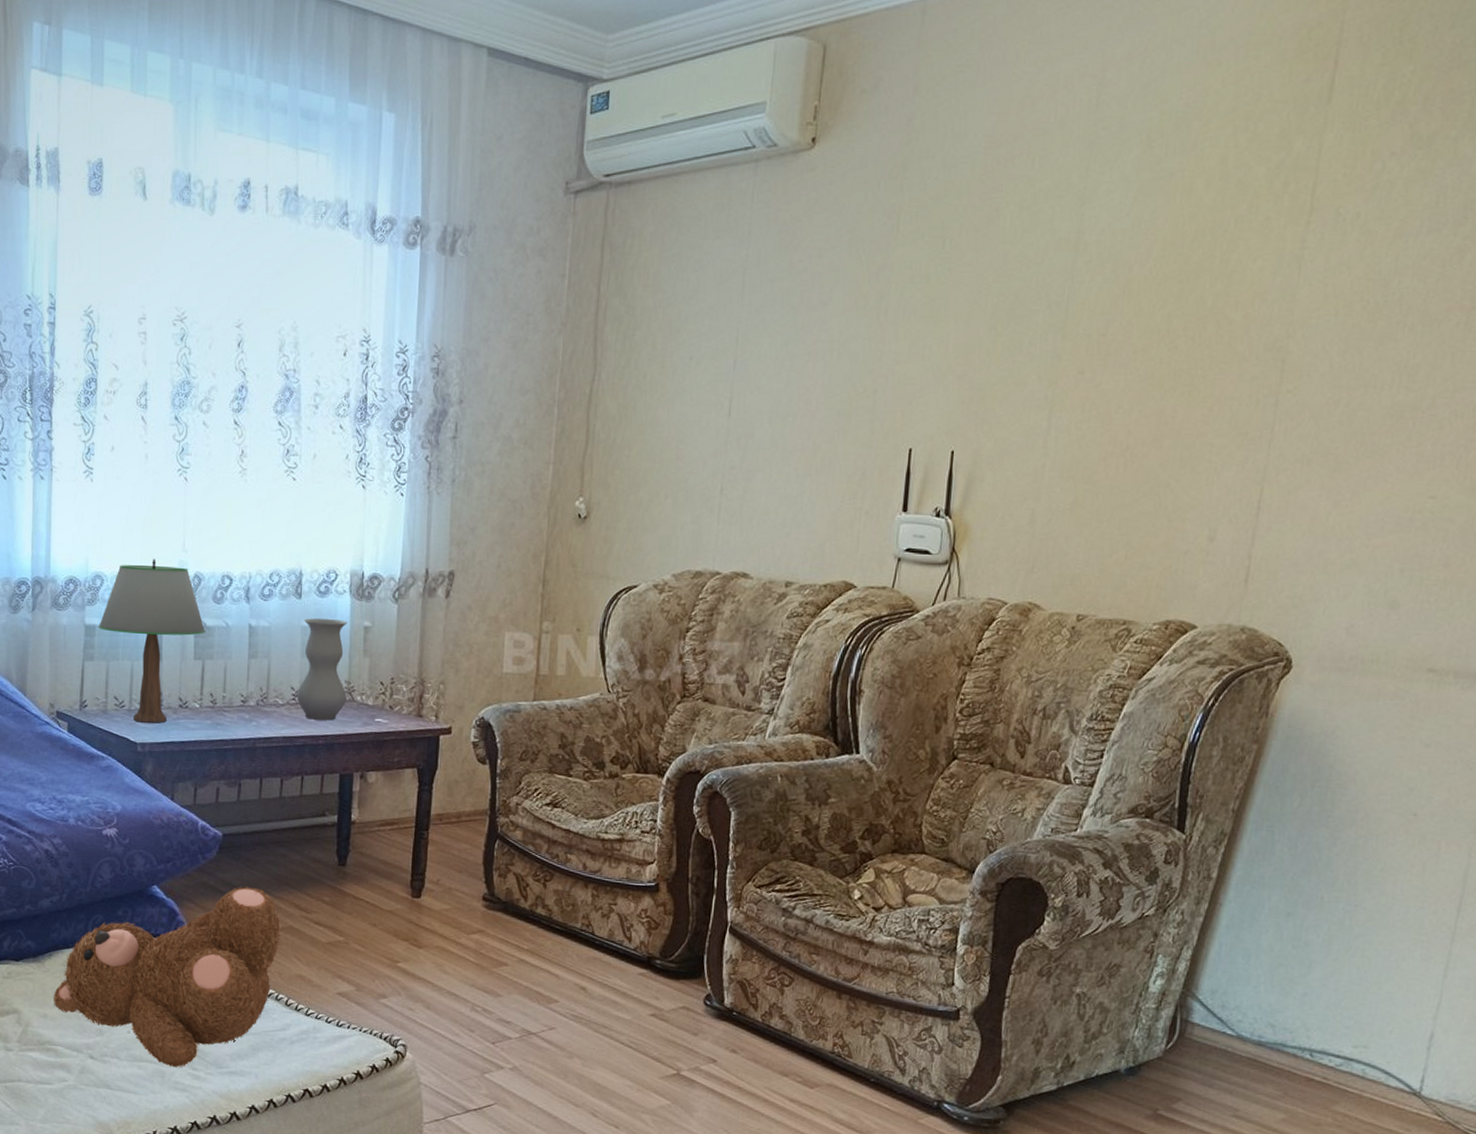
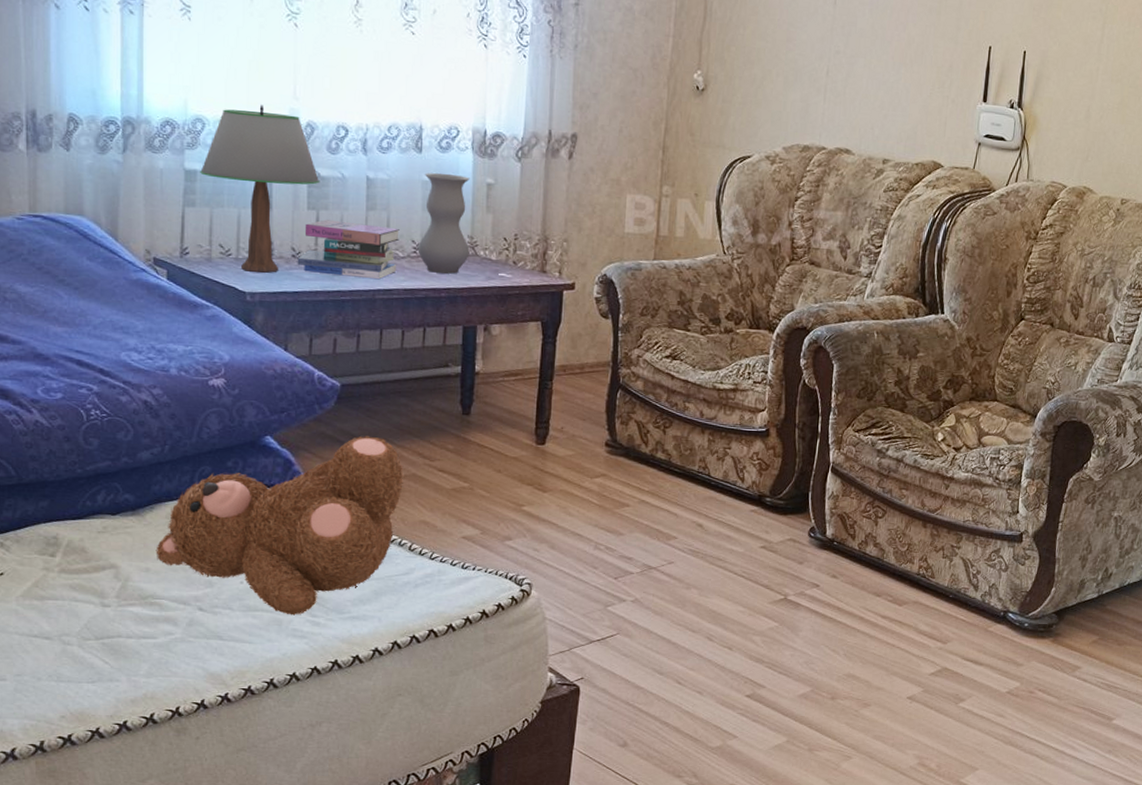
books: none [184,669,279,728] -> present [297,219,400,280]

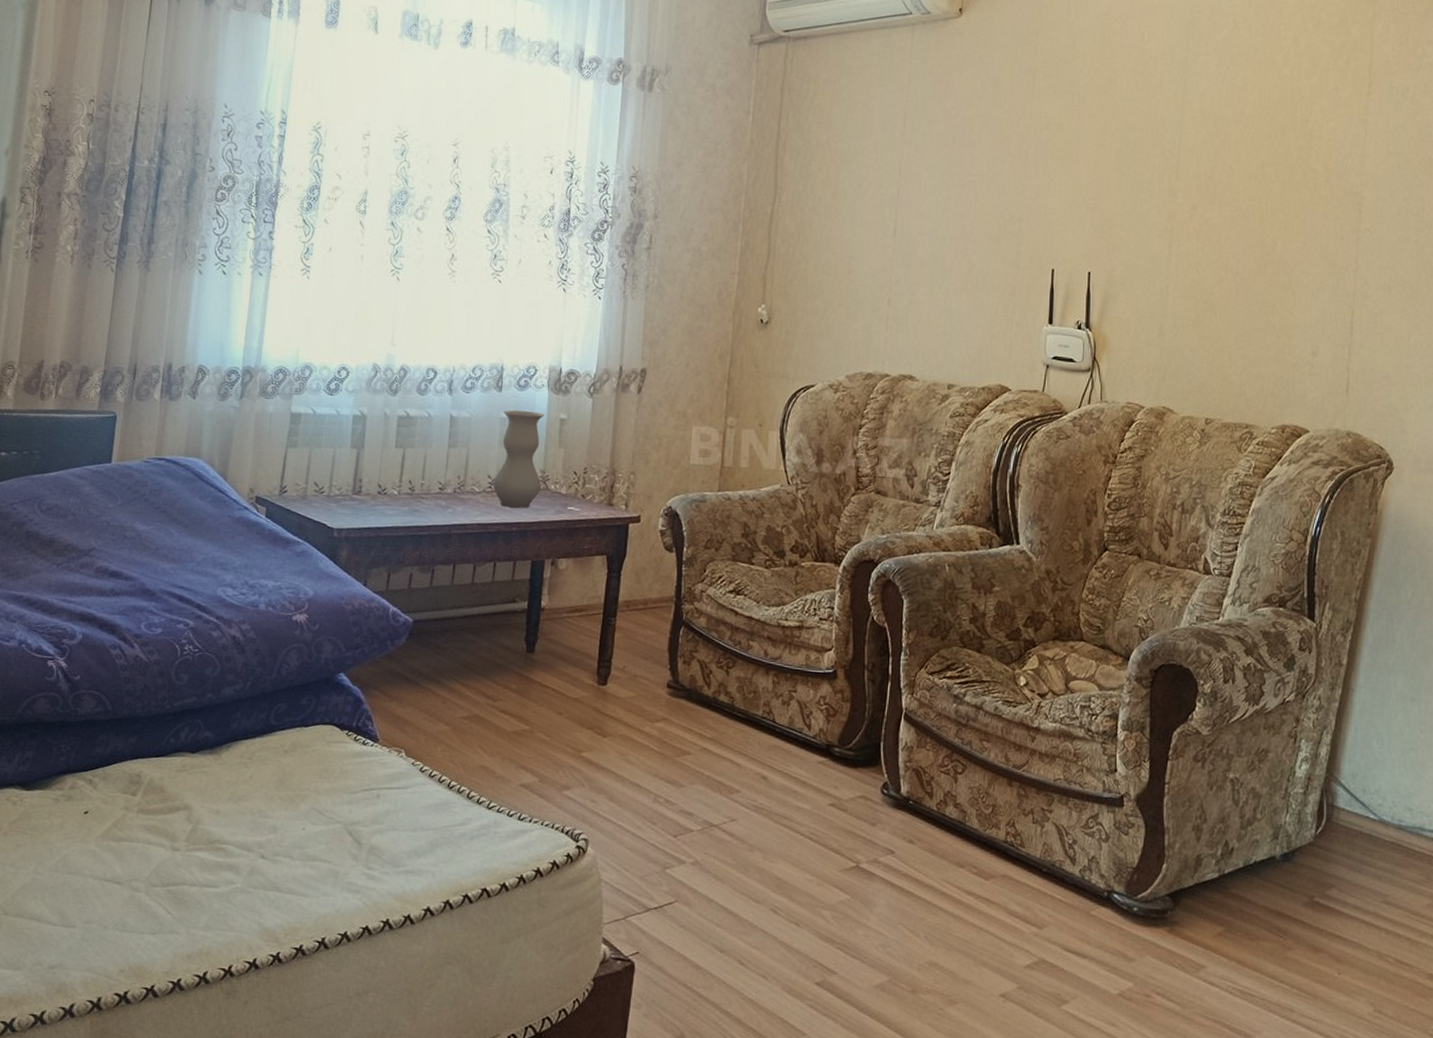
teddy bear: present [156,436,405,616] -> none [227,673,467,867]
table lamp: present [200,104,320,273] -> none [304,351,409,510]
books: present [297,219,400,280] -> none [382,457,477,515]

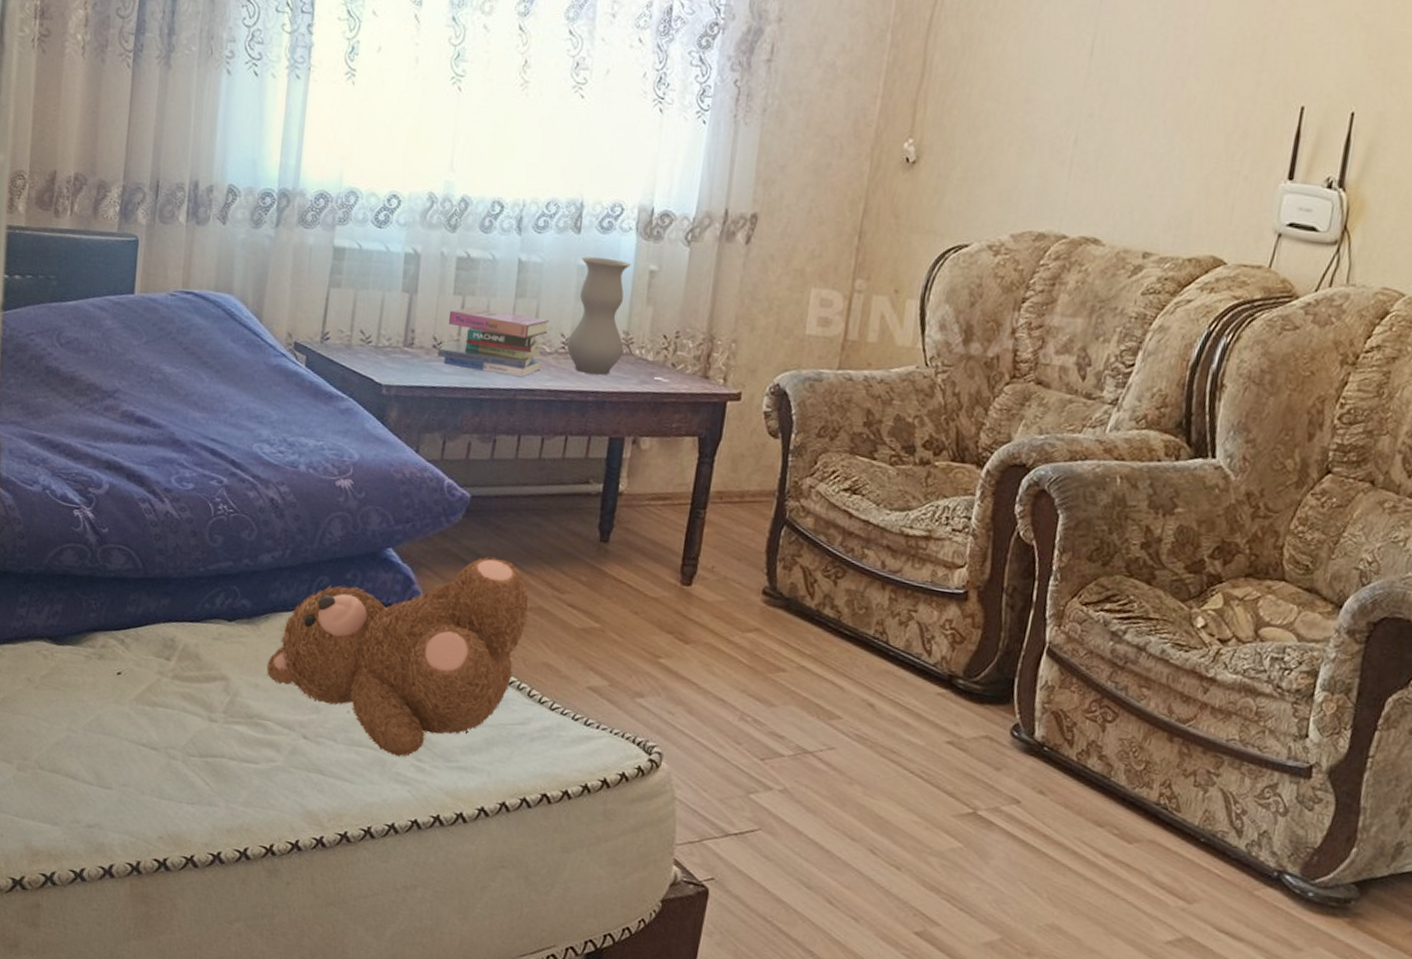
teddy bear: none [227,673,467,867] -> present [266,557,530,757]
books: none [382,457,477,515] -> present [437,306,549,378]

